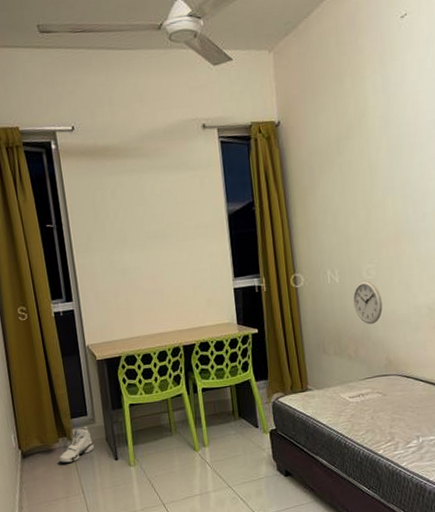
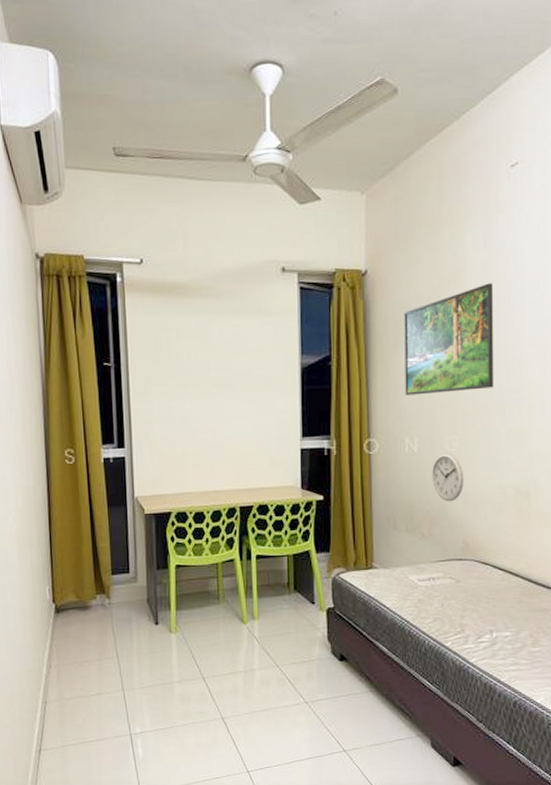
sneaker: present [58,426,94,463] -> none [94,585,134,623]
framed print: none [316,124,402,232] -> present [404,283,494,395]

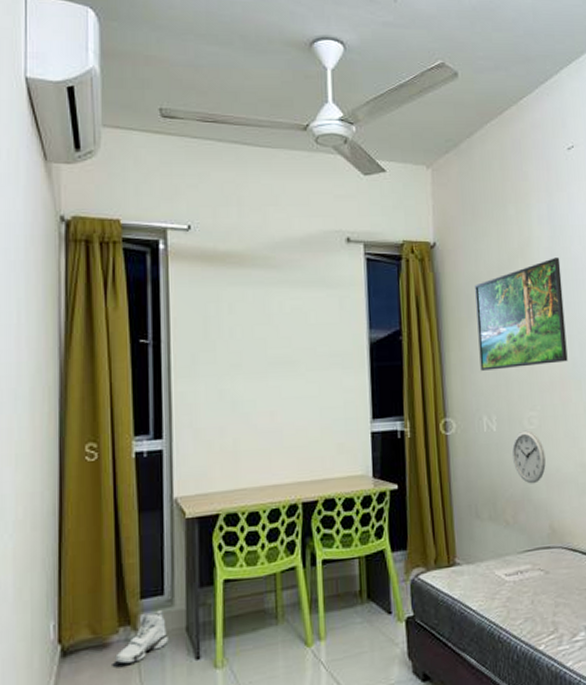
sneaker: none [94,585,134,623] -> present [115,611,169,664]

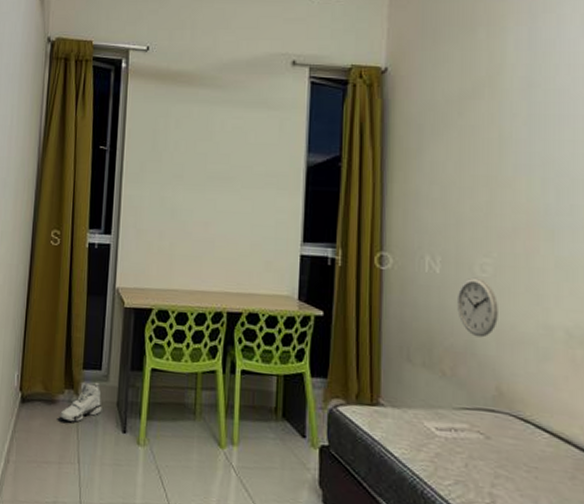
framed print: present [475,257,568,371] -> none [427,88,540,208]

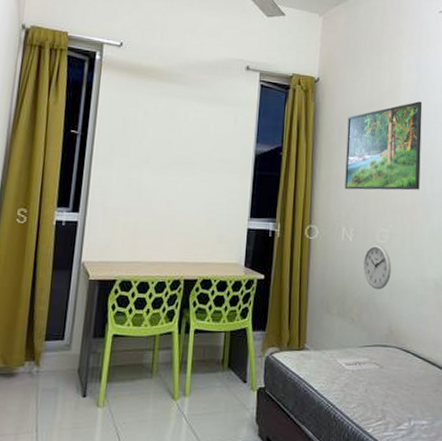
sneaker: present [60,383,102,422] -> none [19,353,63,392]
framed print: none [427,88,540,208] -> present [345,101,423,191]

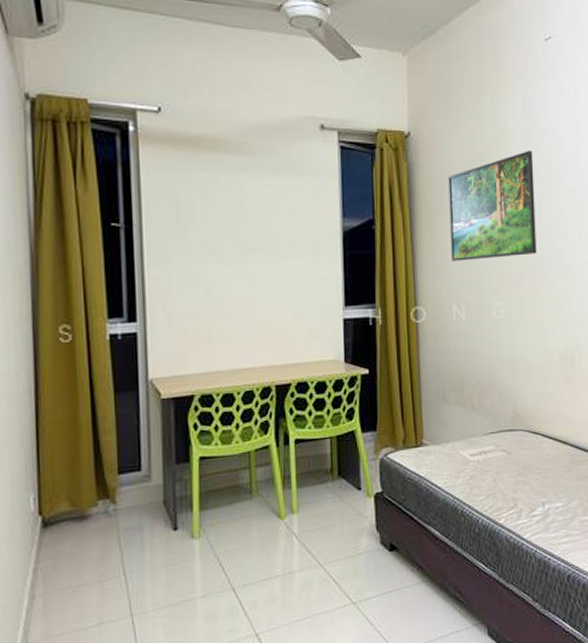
wall clock: present [363,243,391,290] -> none [480,319,512,371]

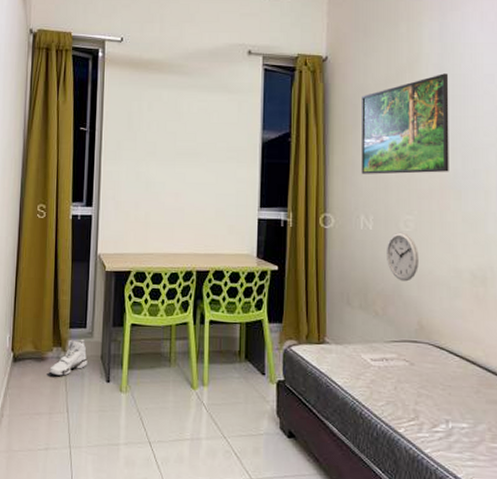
sneaker: none [95,485,147,534] -> present [49,340,88,376]
wall clock: none [480,319,512,371] -> present [387,232,419,282]

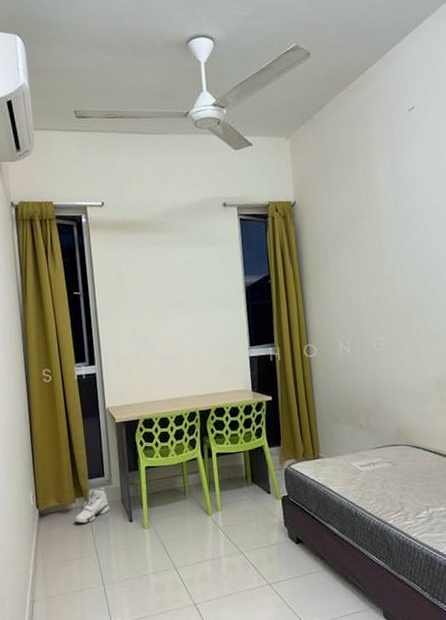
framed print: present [361,73,449,174] -> none [330,207,411,305]
wall clock: present [387,232,419,282] -> none [364,352,393,395]

